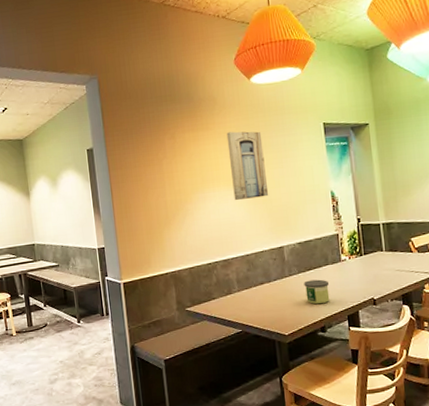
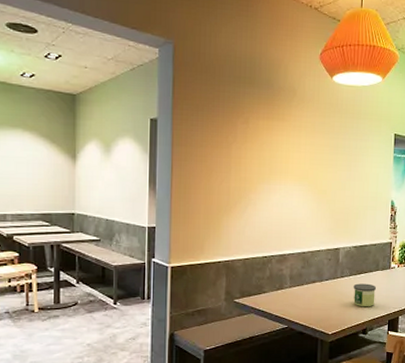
wall art: present [226,131,269,200] -> none [299,127,336,197]

